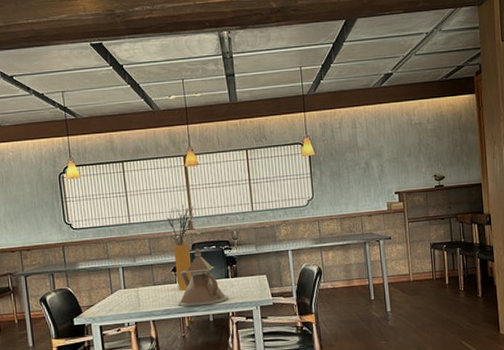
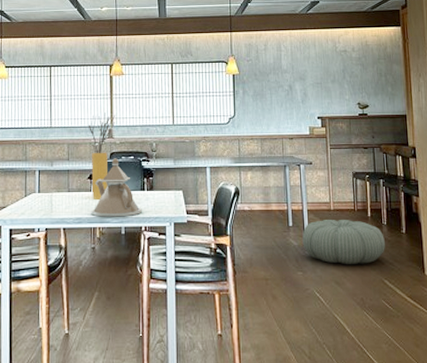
pouf: none [384,289,463,331] -> present [302,219,385,265]

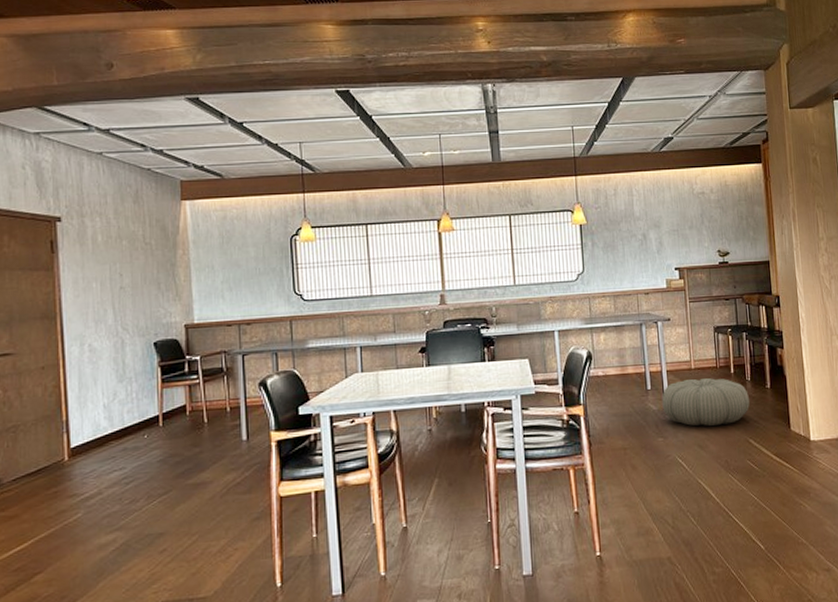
vase: present [88,112,116,200] -> none [415,275,448,376]
teapot: present [91,158,142,217] -> none [425,327,484,395]

